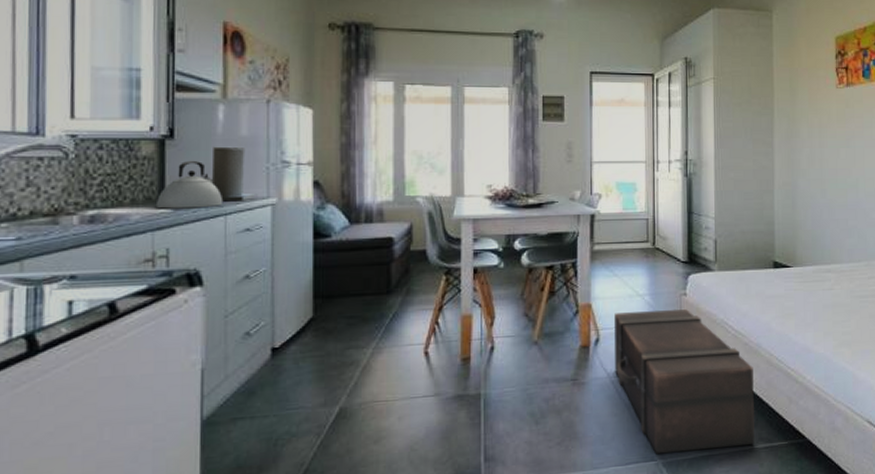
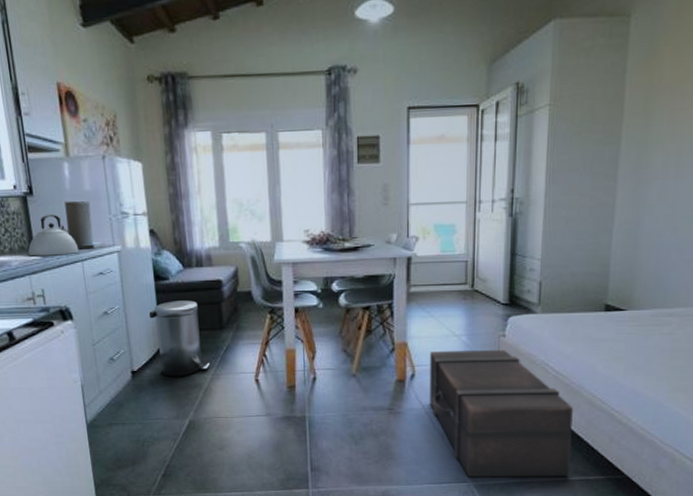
pedal bin: none [302,261,373,354] -> present [148,300,211,378]

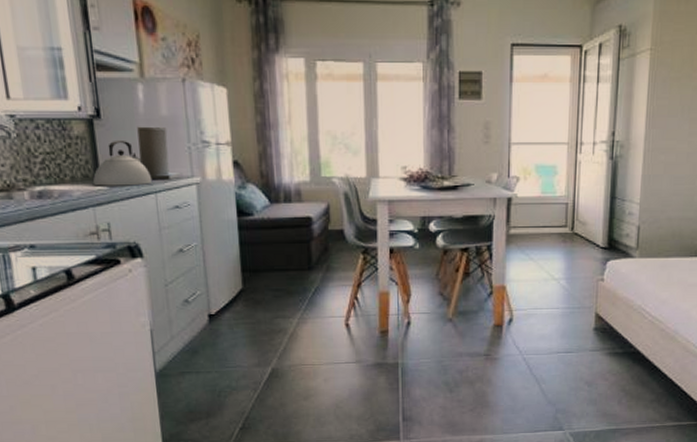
pedal bin: present [148,300,211,378] -> none [229,238,297,322]
suitcase: present [430,350,573,477] -> none [527,294,668,425]

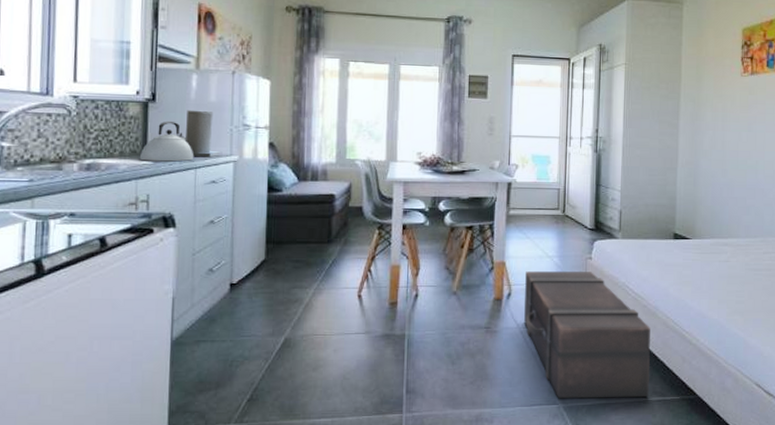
suitcase: none [527,294,668,425] -> present [524,271,650,399]

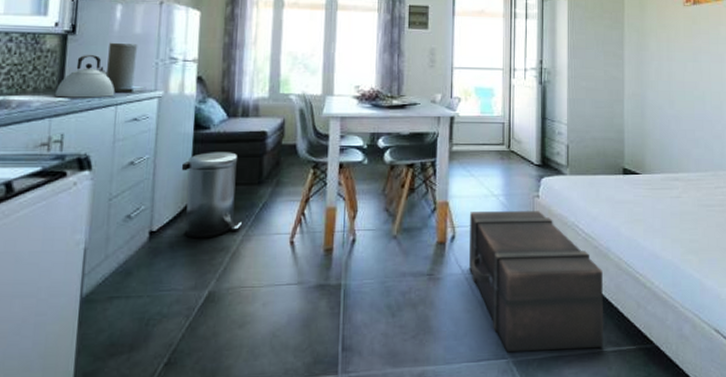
pedal bin: none [257,213,315,291] -> present [181,152,243,239]

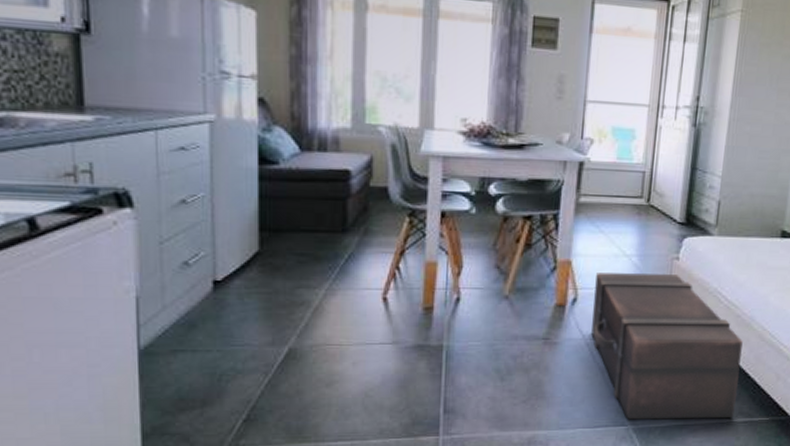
kettle: present [54,54,116,98] -> none [73,61,153,120]
paper towel: present [106,42,147,93] -> none [138,47,193,115]
pedal bin: present [181,152,243,239] -> none [245,192,326,292]

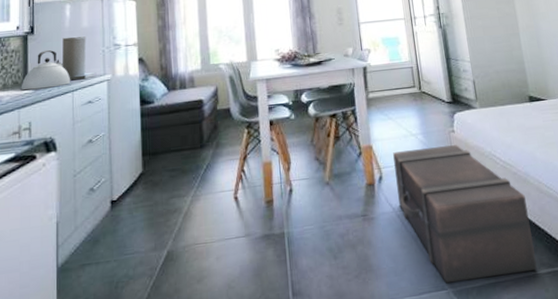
kettle: none [73,61,153,120] -> present [21,49,71,91]
paper towel: none [138,47,193,115] -> present [62,36,97,81]

